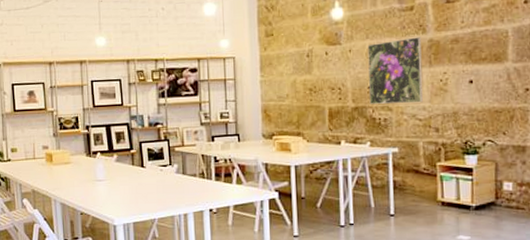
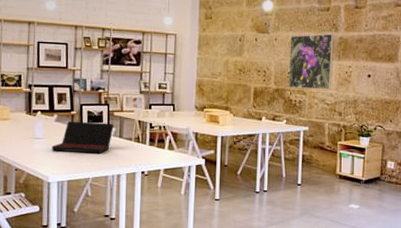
laptop: none [114,159,176,193] -> present [51,122,114,154]

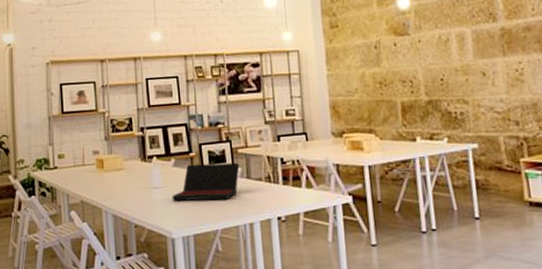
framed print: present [288,34,333,90] -> none [437,25,500,97]

